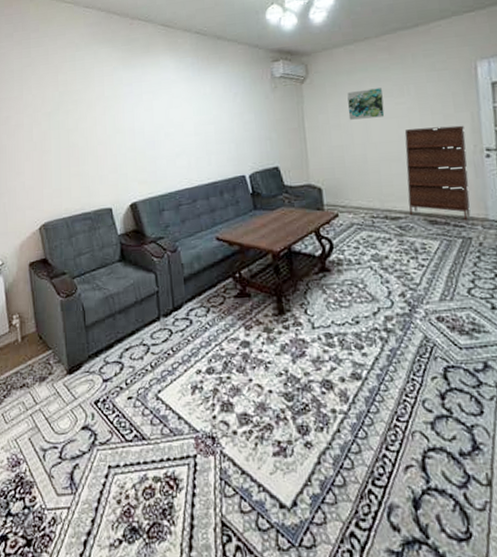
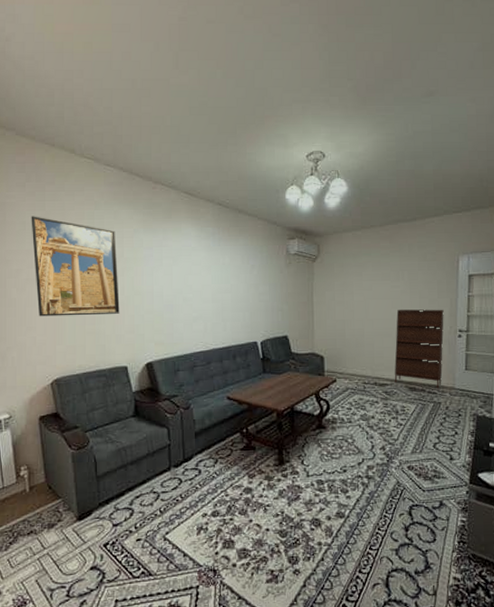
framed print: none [18,63,103,161] -> present [31,216,120,317]
wall art: present [347,88,385,120] -> none [351,272,382,298]

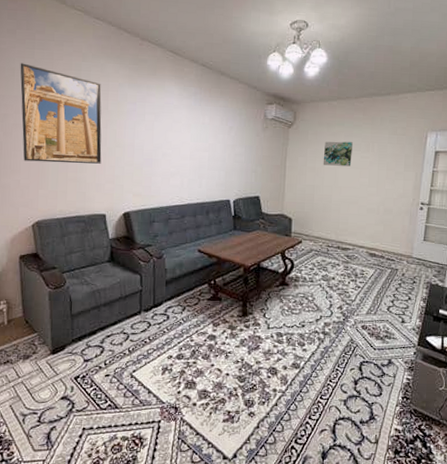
wall art: none [351,272,382,298] -> present [323,141,353,167]
shoe cabinet: present [394,309,444,389] -> none [356,180,409,257]

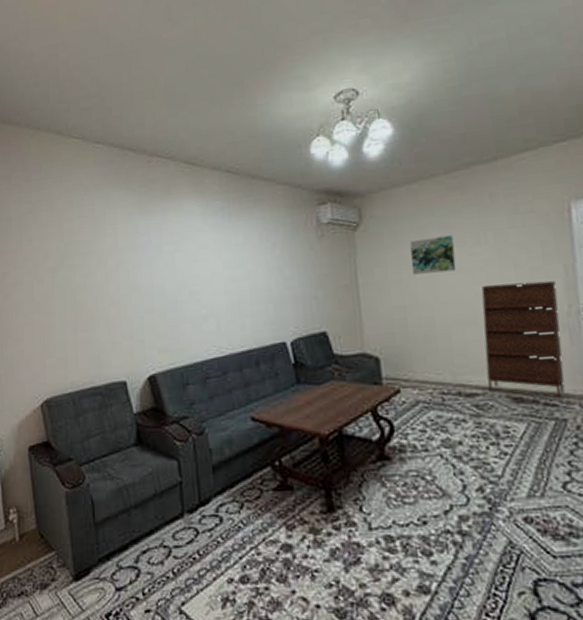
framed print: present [20,63,102,164] -> none [17,210,116,326]
shoe cabinet: none [356,180,409,257] -> present [481,280,565,399]

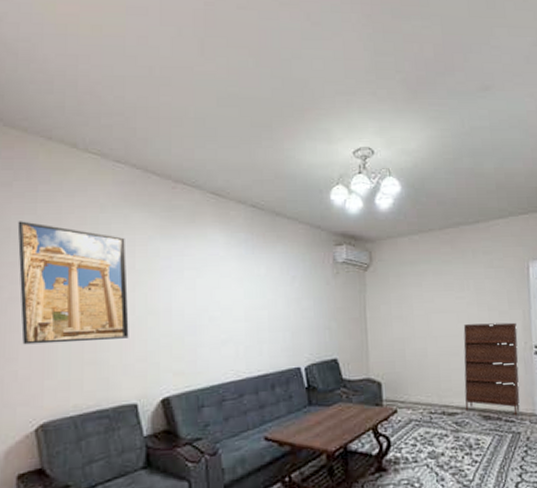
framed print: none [17,210,116,326] -> present [17,221,129,345]
wall art: present [410,235,457,275] -> none [410,281,446,312]

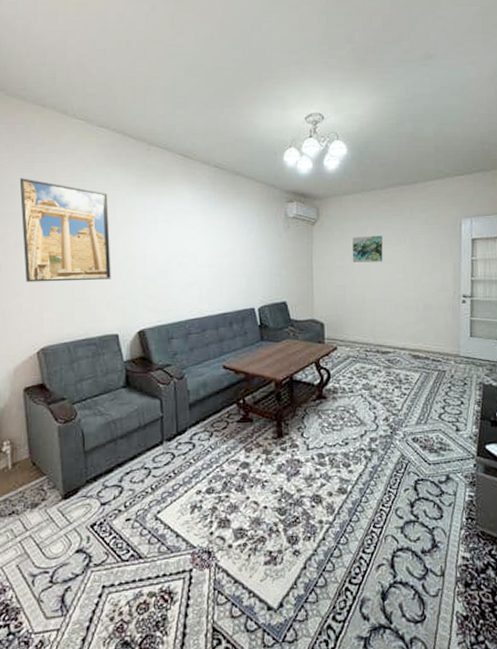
wall art: none [410,281,446,312] -> present [352,235,383,263]
shoe cabinet: present [463,322,520,417] -> none [397,274,448,357]

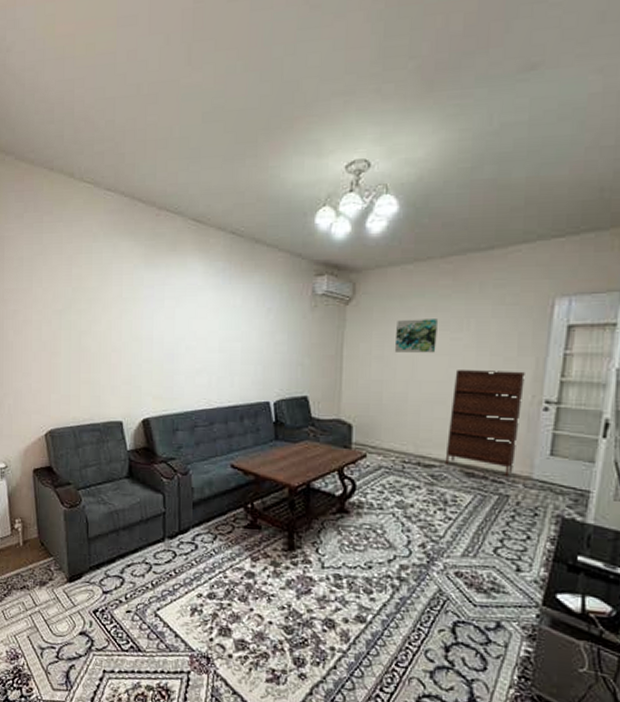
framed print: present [19,178,111,282] -> none [28,250,117,363]
shoe cabinet: none [397,274,448,357] -> present [444,370,525,478]

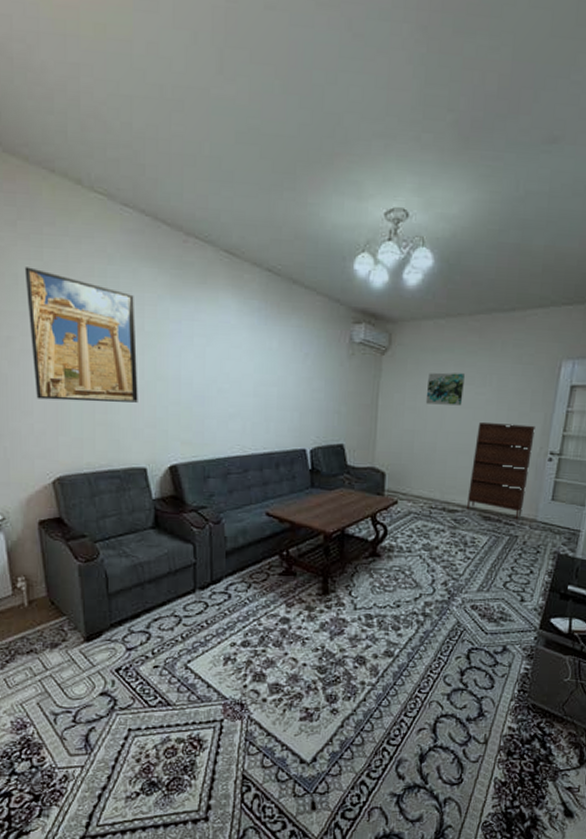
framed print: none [28,250,117,363] -> present [24,267,138,403]

